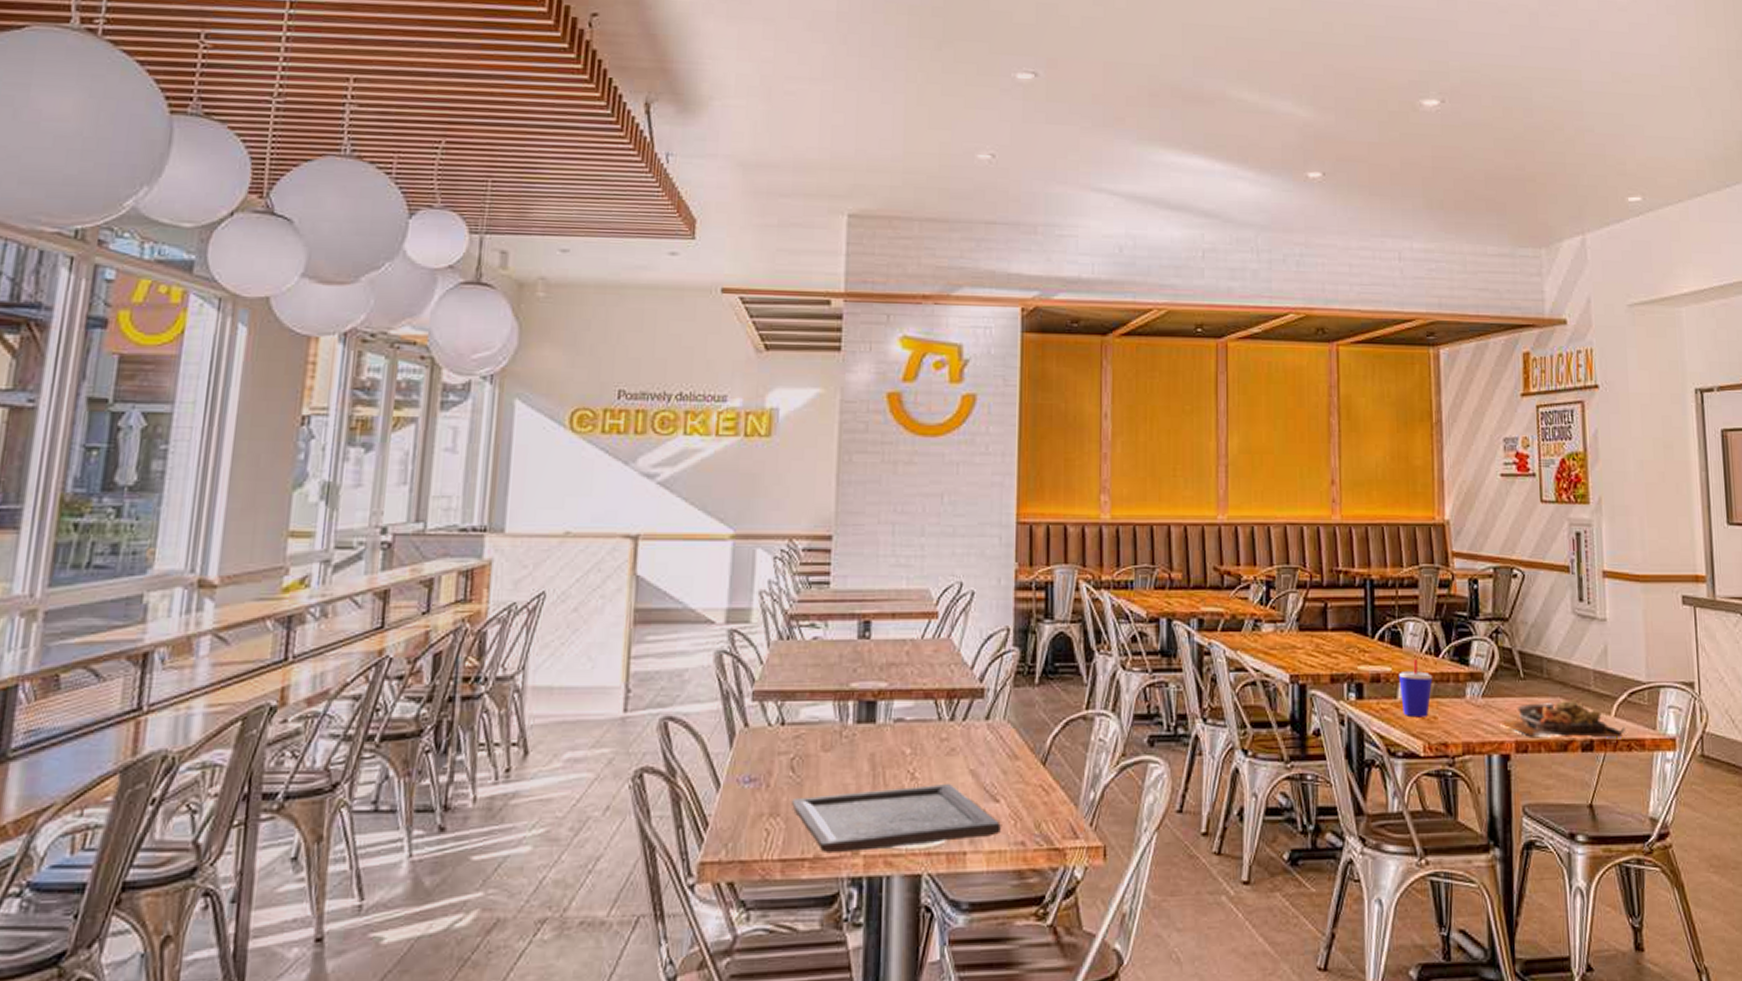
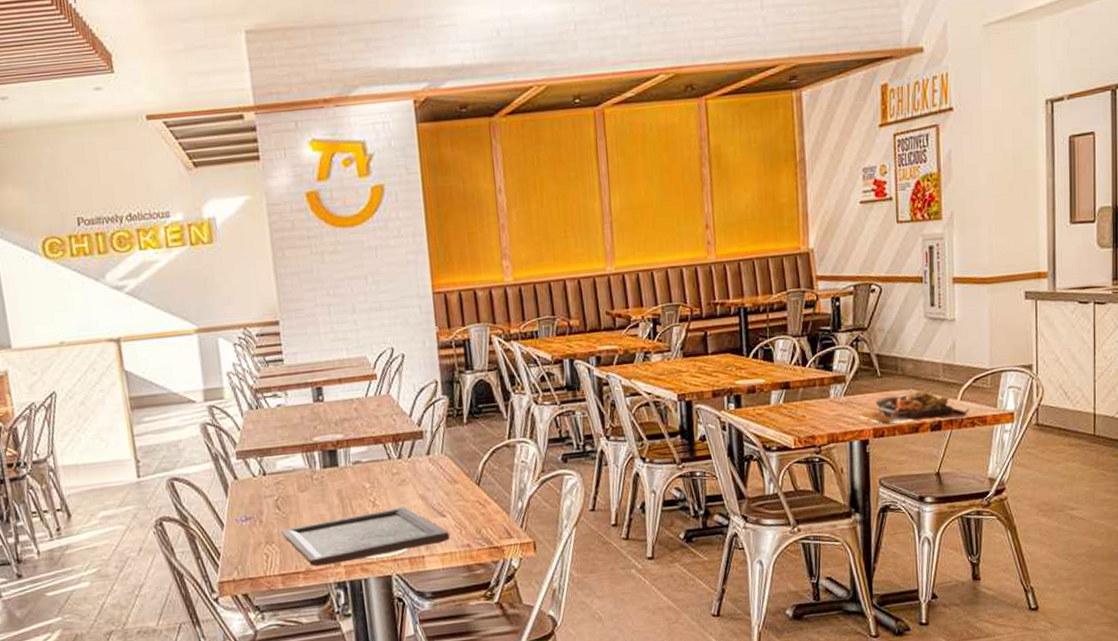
beverage cup: present [1399,659,1433,718] -> none [772,370,801,418]

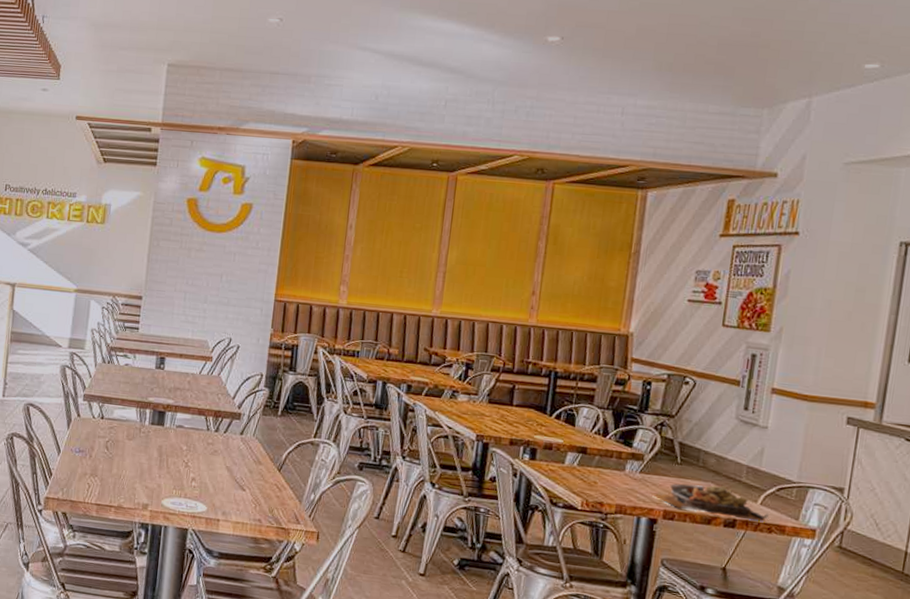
tray: present [282,507,450,567] -> none [105,467,245,513]

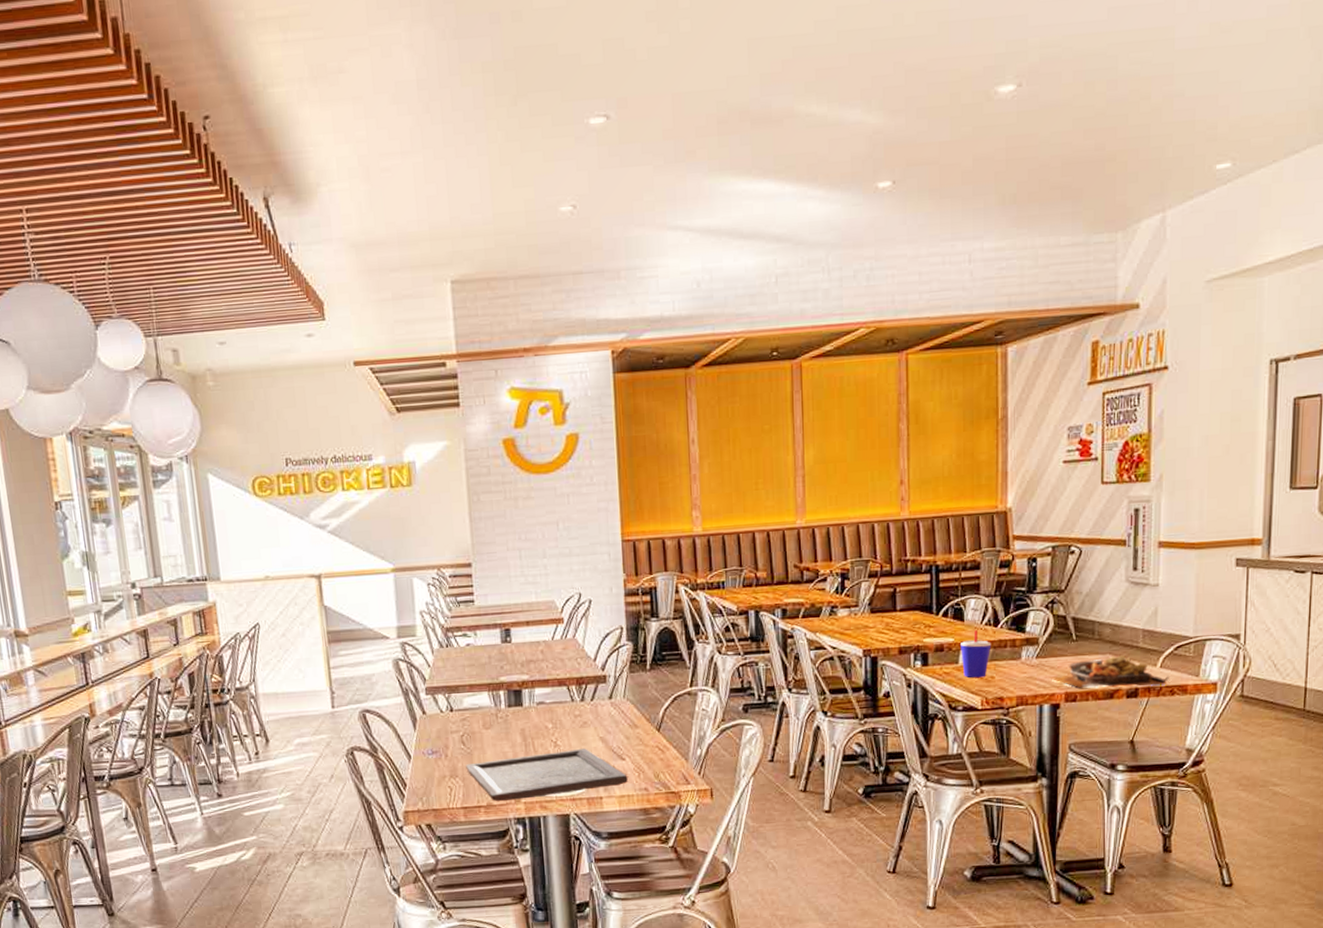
tray: none [105,467,245,513] -> present [466,749,628,802]
beverage cup: none [568,436,599,481] -> present [961,630,992,678]

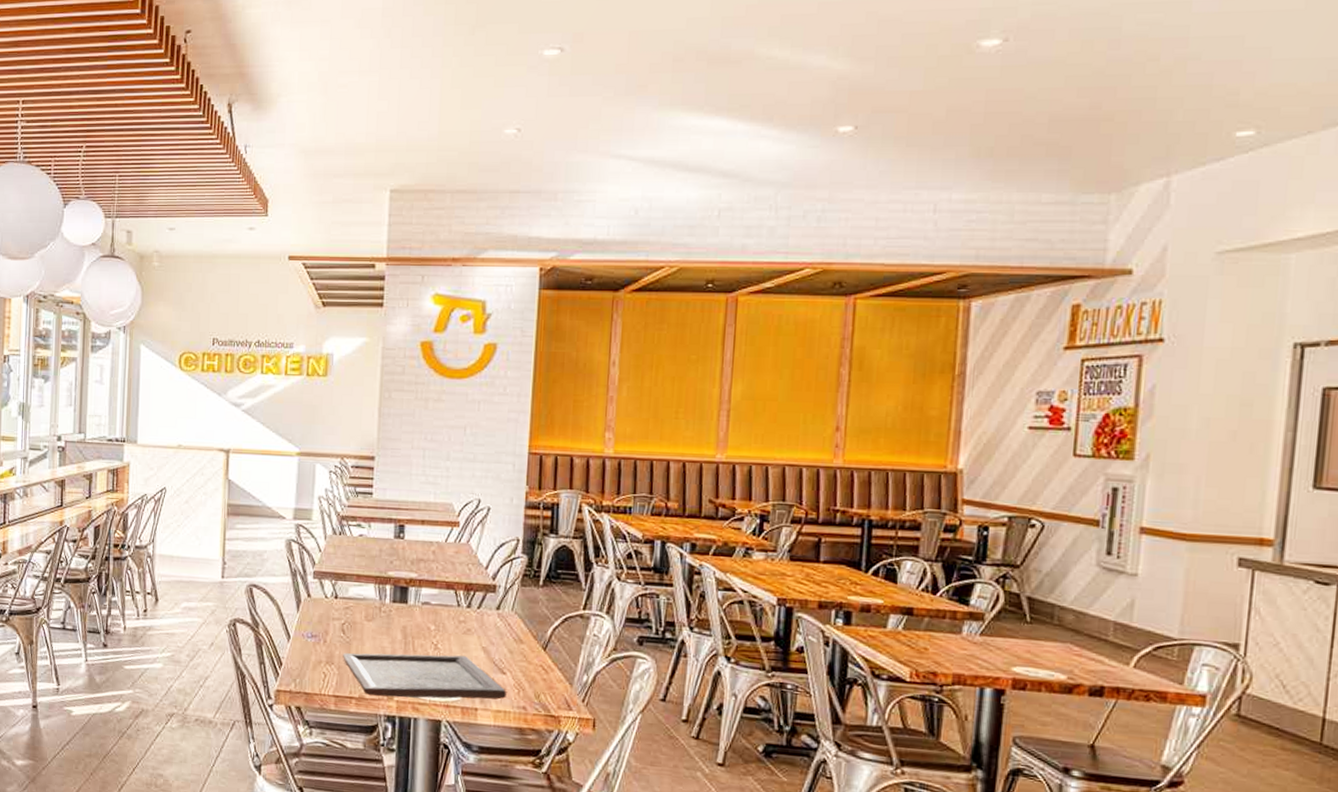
beverage cup: present [961,630,992,678] -> none [890,595,928,648]
food tray: present [1047,655,1171,688] -> none [991,646,1146,687]

